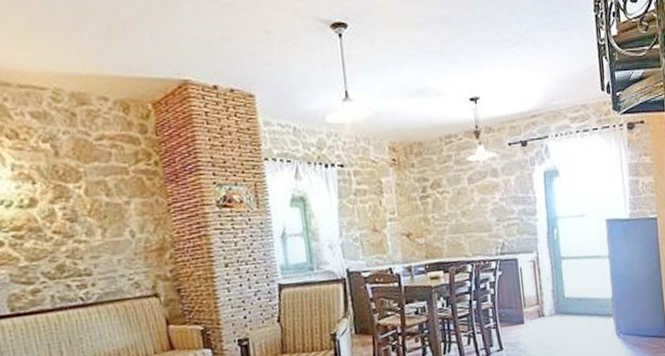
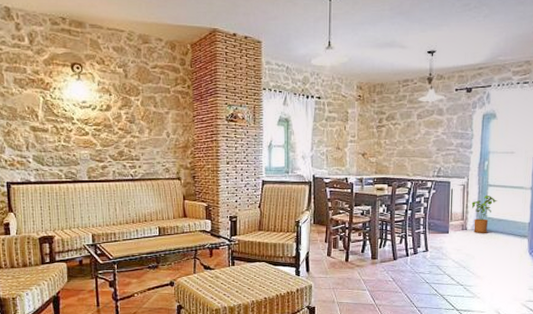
house plant: none [545,271,574,319] -> present [471,196,497,233]

